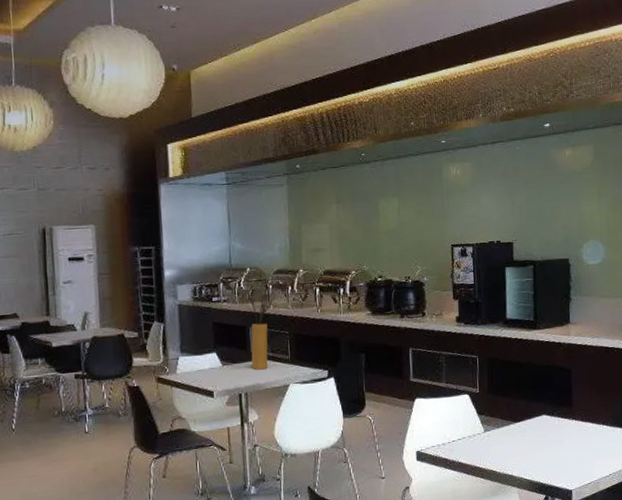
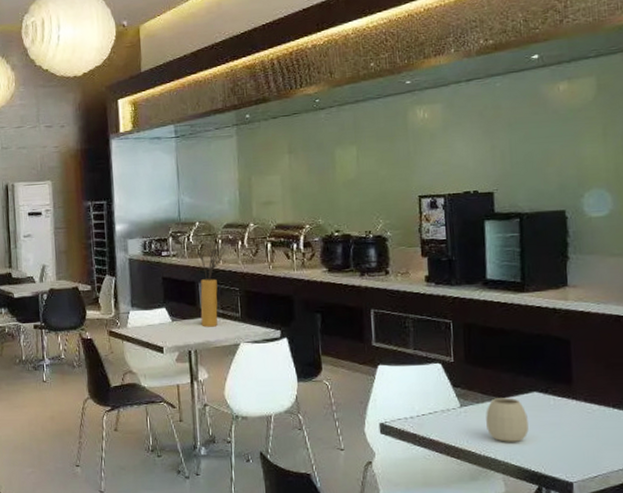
cup: none [505,421,538,460] -> present [486,398,529,442]

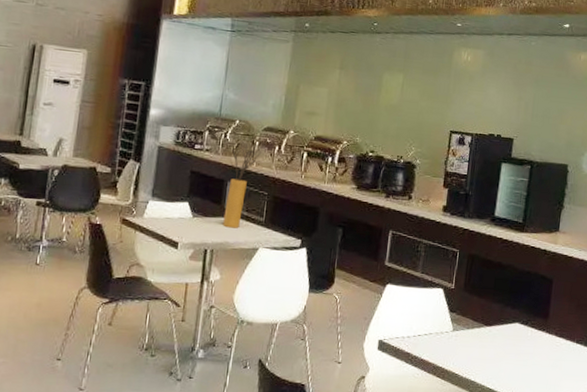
cup: present [486,398,529,442] -> none [472,325,508,367]

